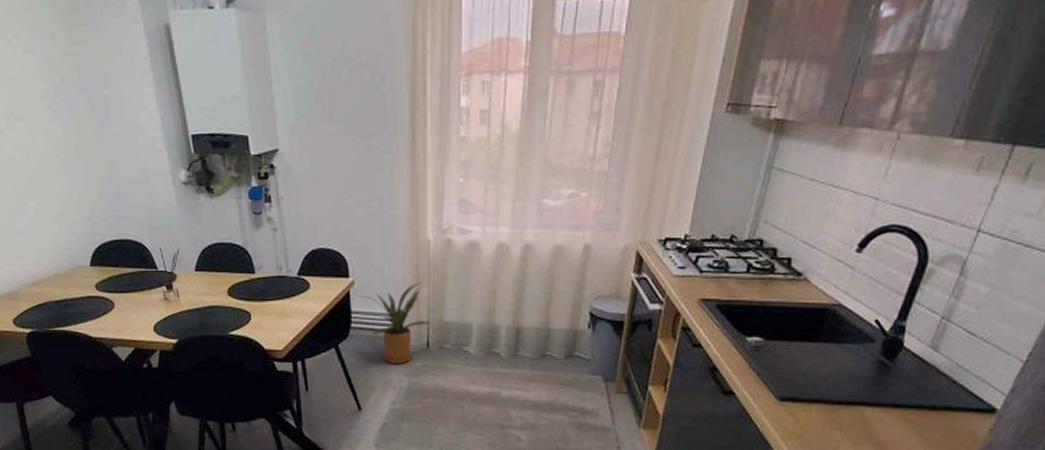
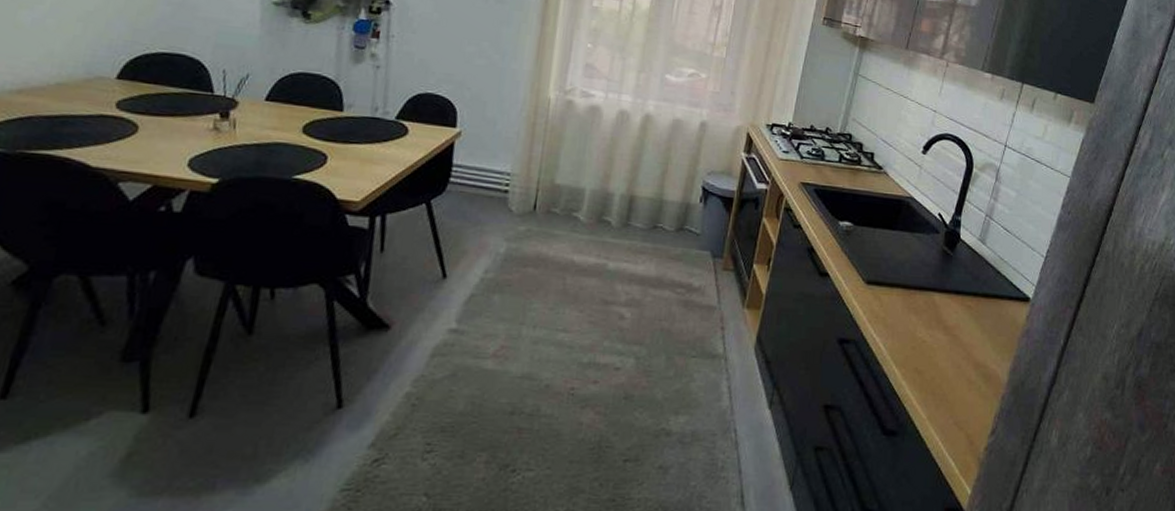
house plant: present [359,281,430,364] -> none [464,140,540,227]

